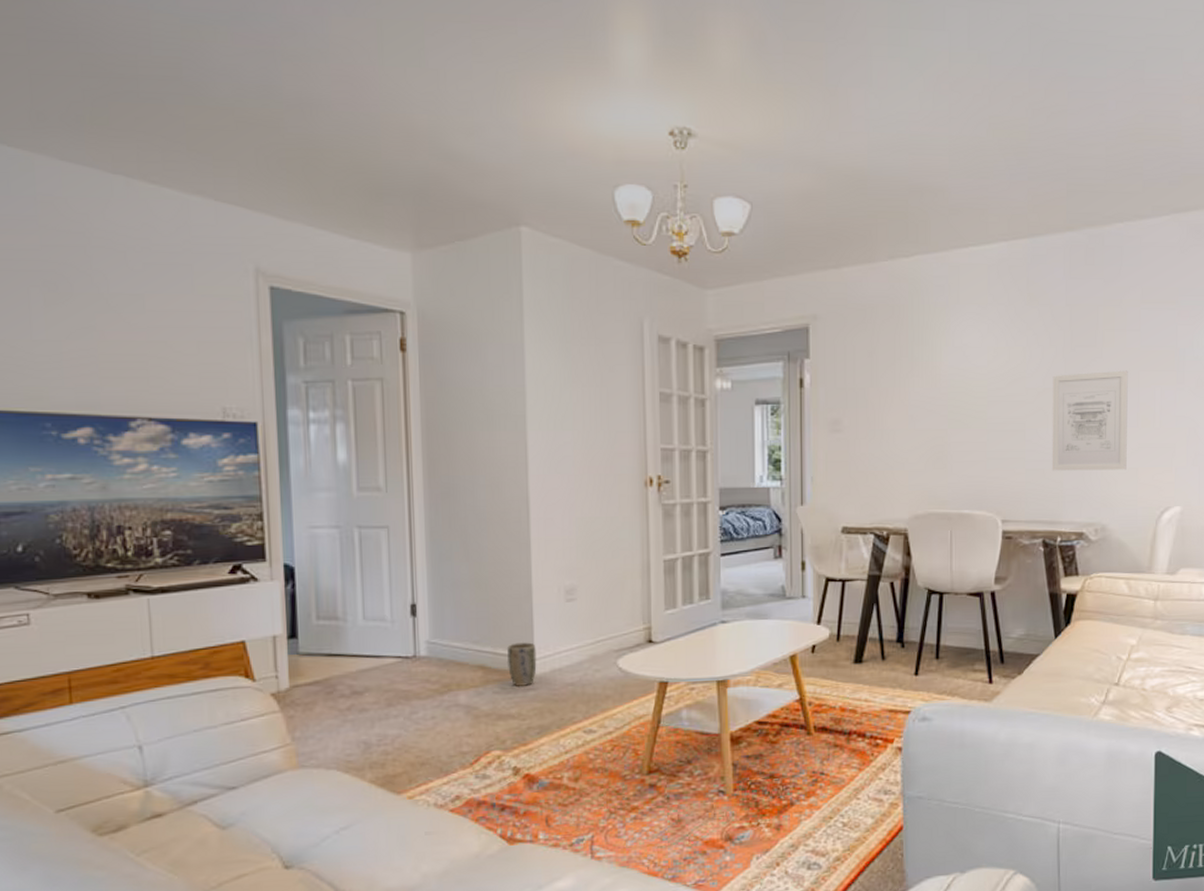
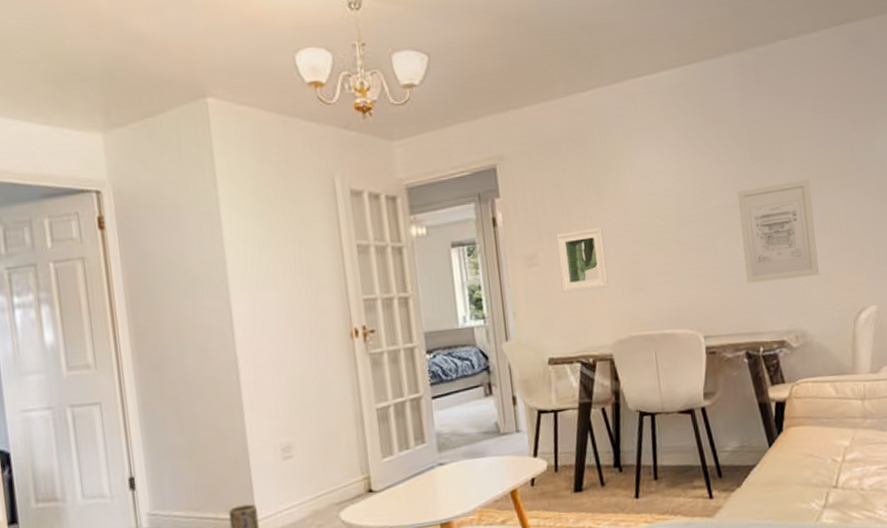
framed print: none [863,398,912,462] -> present [556,226,609,293]

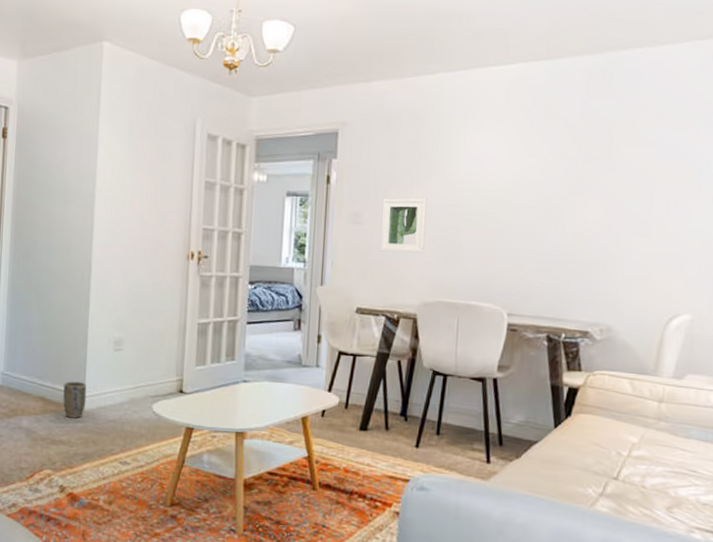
wall art: present [737,179,819,283] -> none [559,183,641,276]

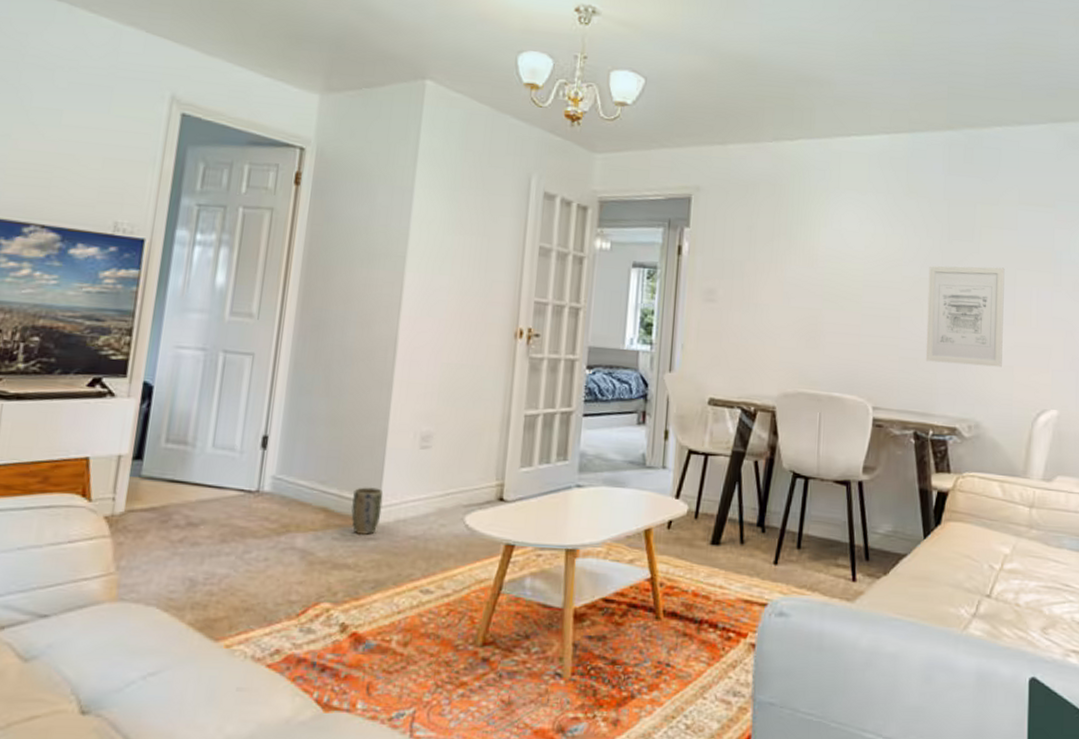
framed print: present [380,198,427,254] -> none [735,273,787,338]
wall art: none [559,183,641,276] -> present [925,266,1005,368]

